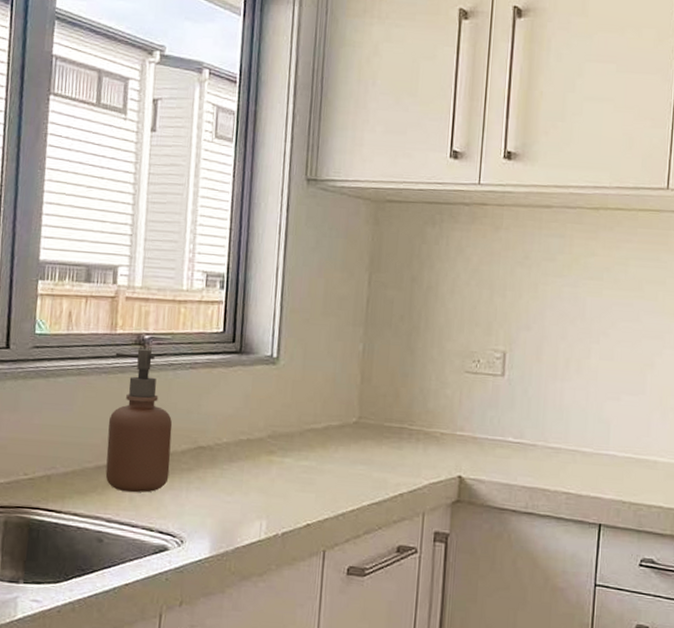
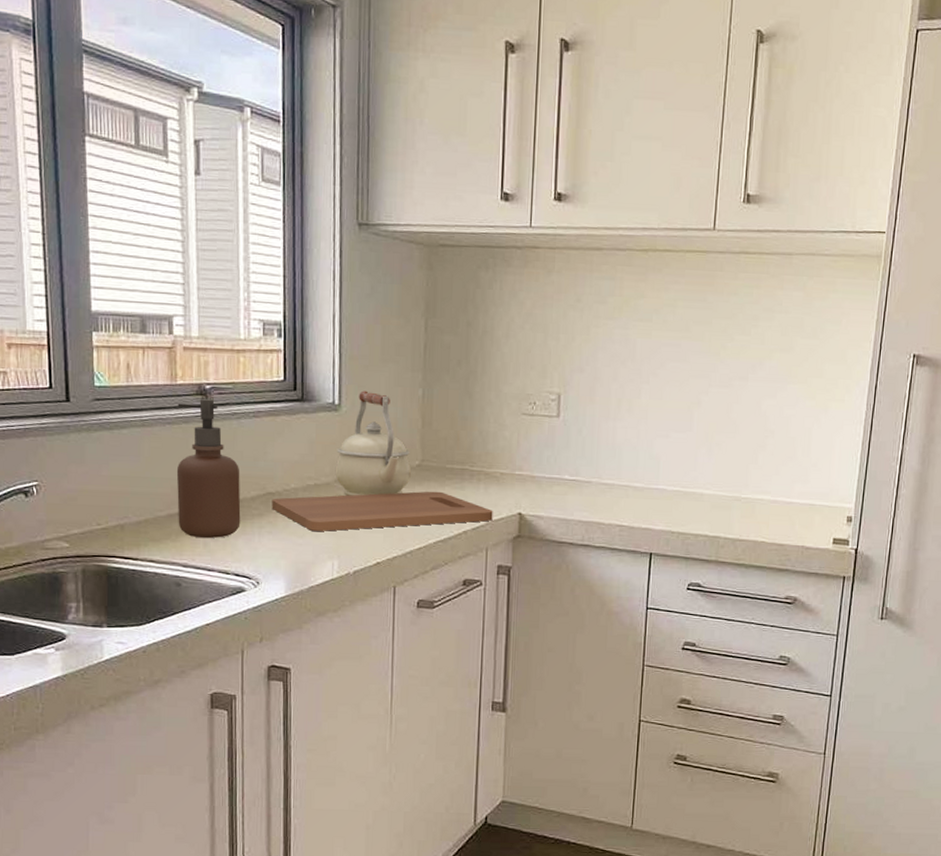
cutting board: none [202,450,432,489] -> present [271,491,493,531]
kettle: none [268,344,348,453] -> present [335,390,412,496]

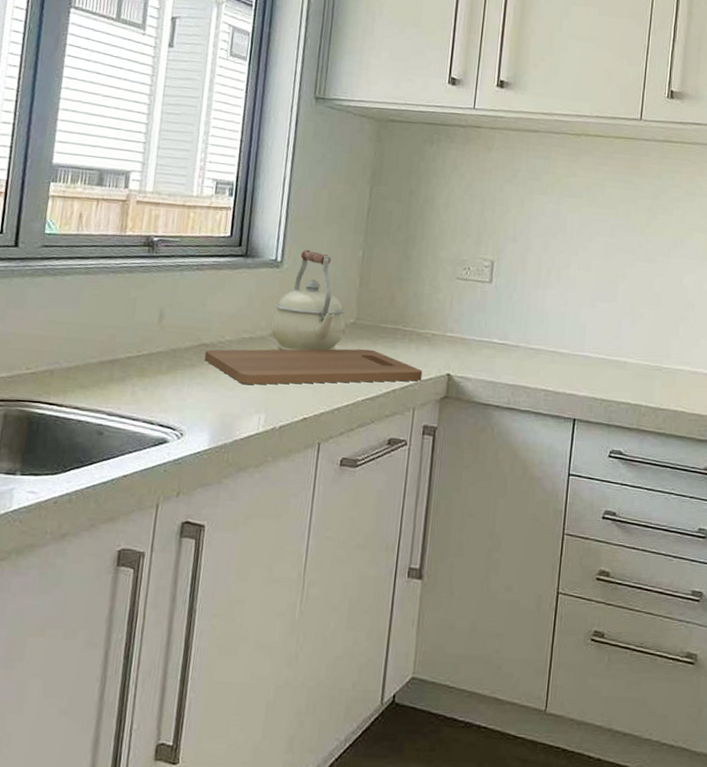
soap dispenser: present [176,399,241,538] -> none [108,250,177,387]

